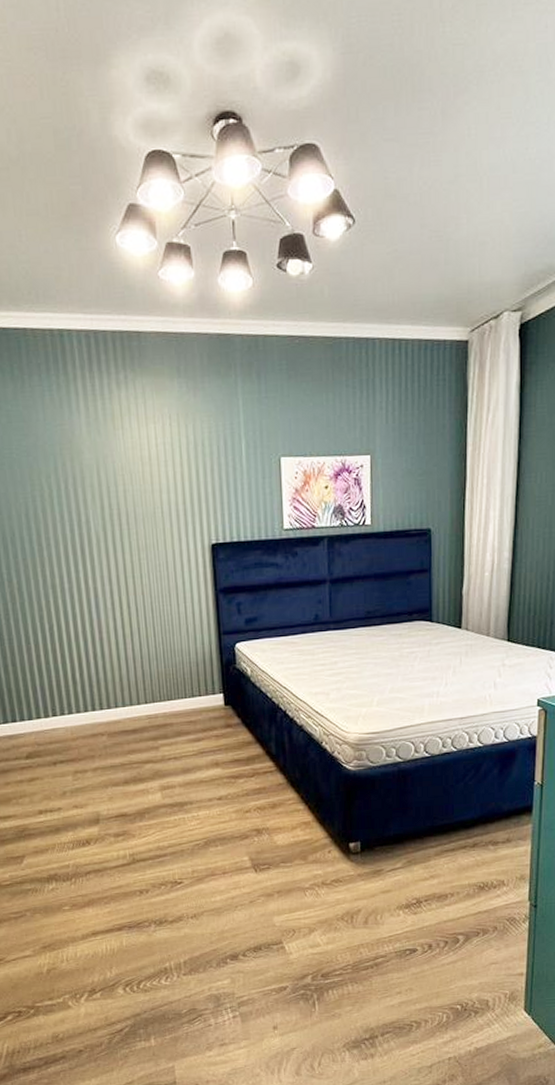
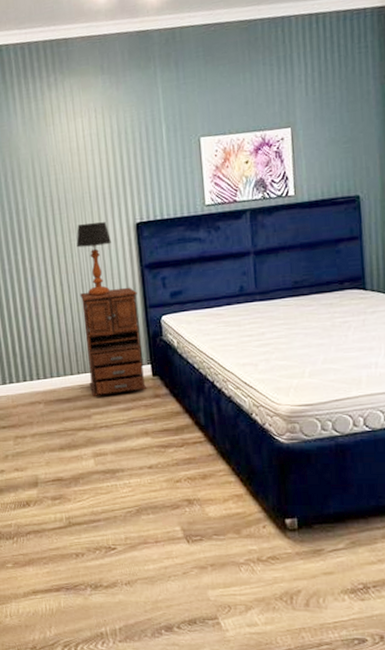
table lamp: none [146,540,184,621] -> present [76,222,111,296]
chest of drawers: none [149,612,219,727] -> present [80,287,147,396]

